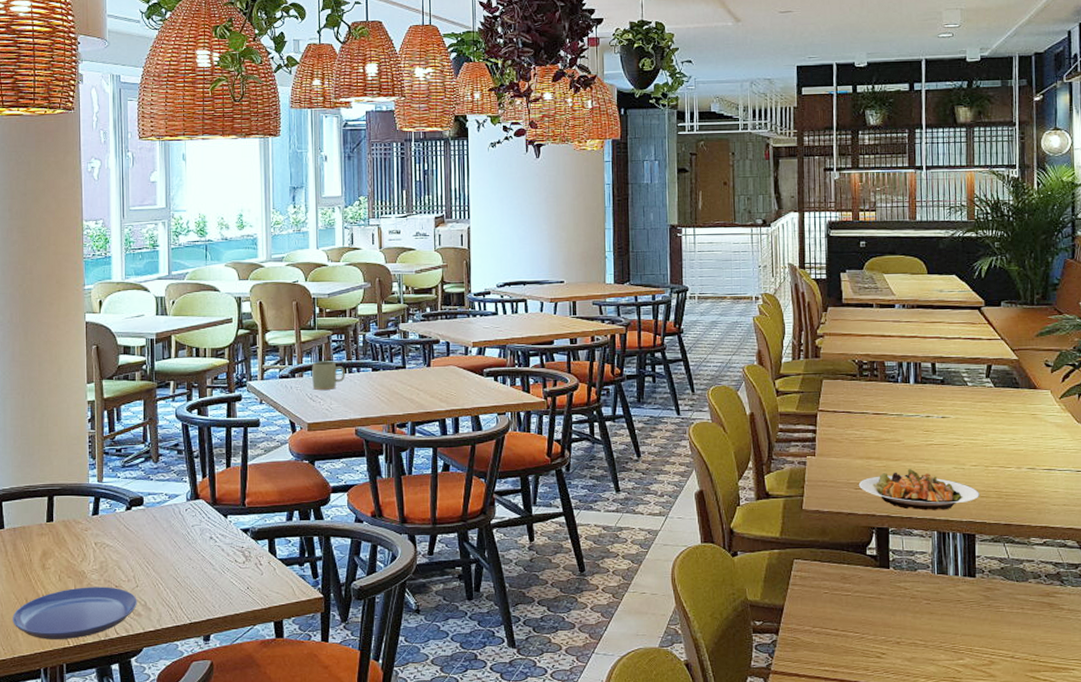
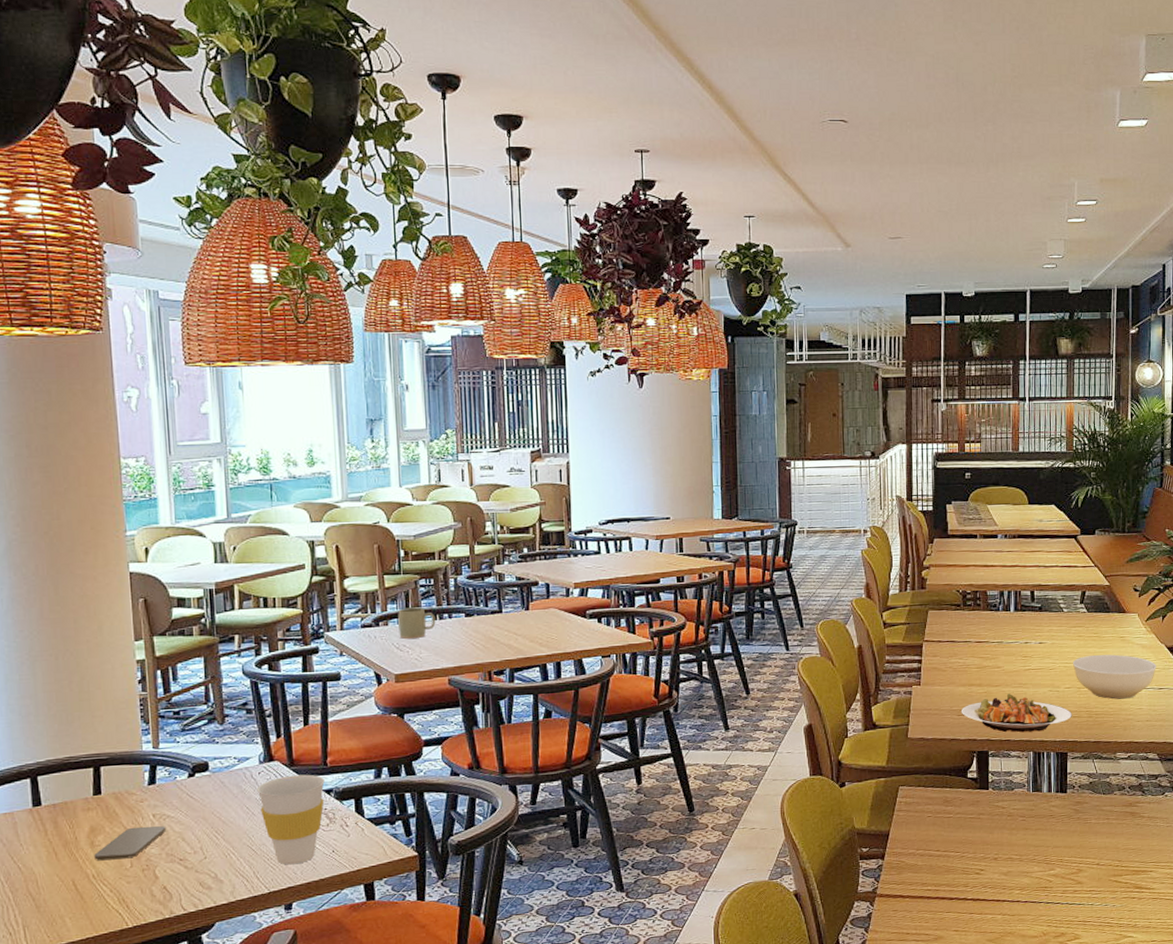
plate: present [12,586,137,639] -> none [57,860,206,923]
smartphone: none [45,553,106,582] -> present [94,826,167,860]
cup: none [183,513,243,598] -> present [256,774,325,865]
bowl: none [978,432,1073,480] -> present [1072,654,1156,699]

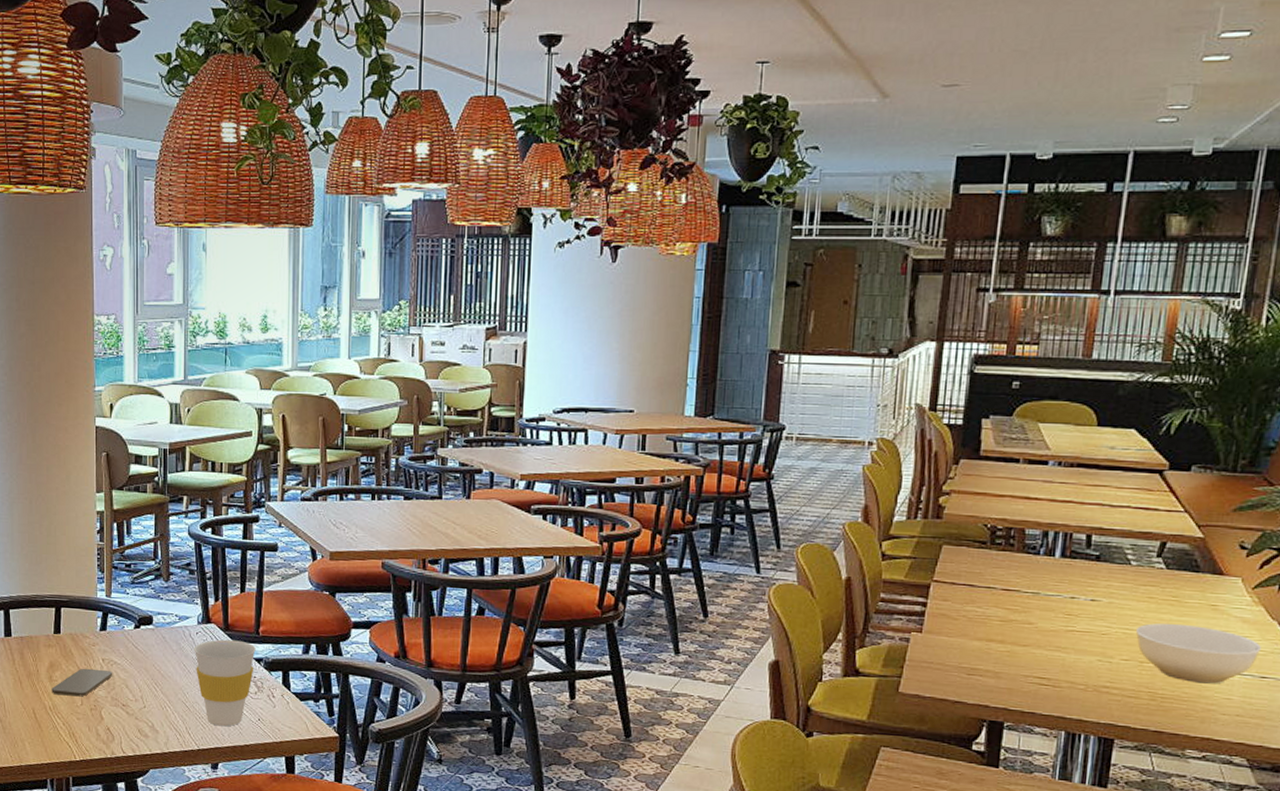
mug: present [398,607,436,639] -> none [337,484,374,517]
salad: present [961,693,1072,733] -> none [972,656,1127,708]

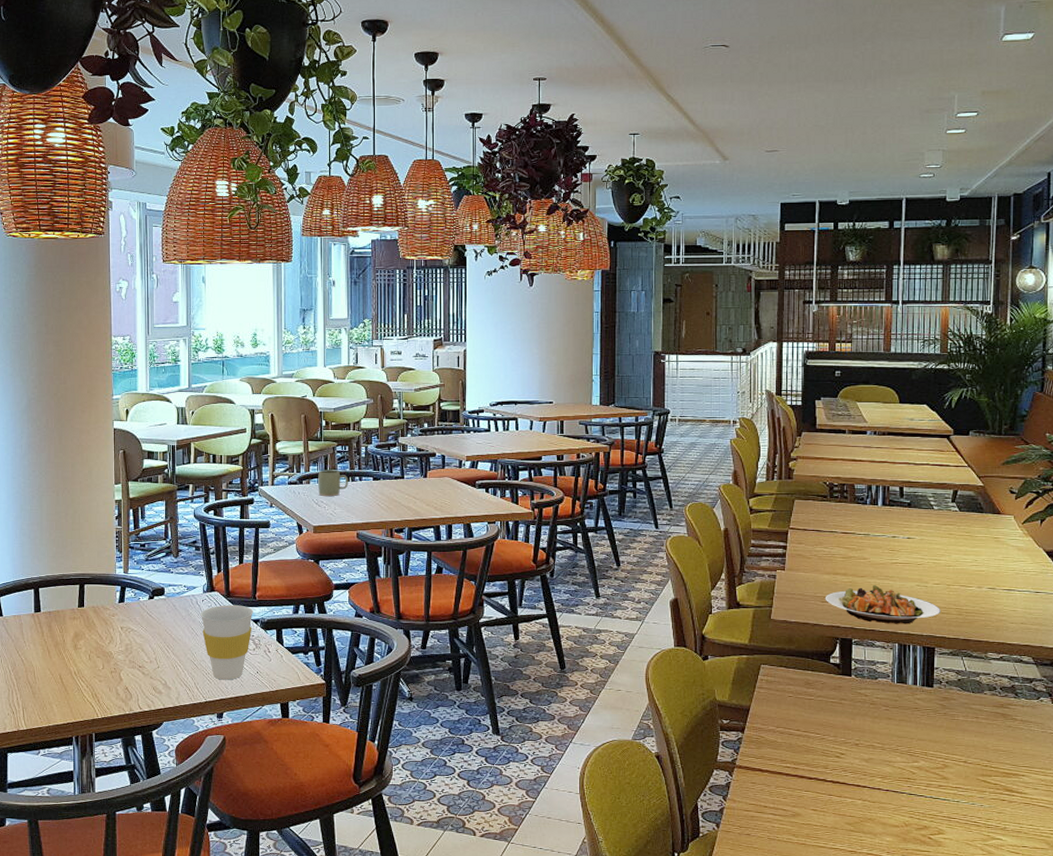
smartphone: present [52,668,113,697] -> none [76,636,131,662]
mug: none [337,484,374,517] -> present [318,470,349,496]
salad: none [972,656,1127,708] -> present [825,584,940,624]
bowl: present [1135,623,1261,684] -> none [942,554,1033,600]

